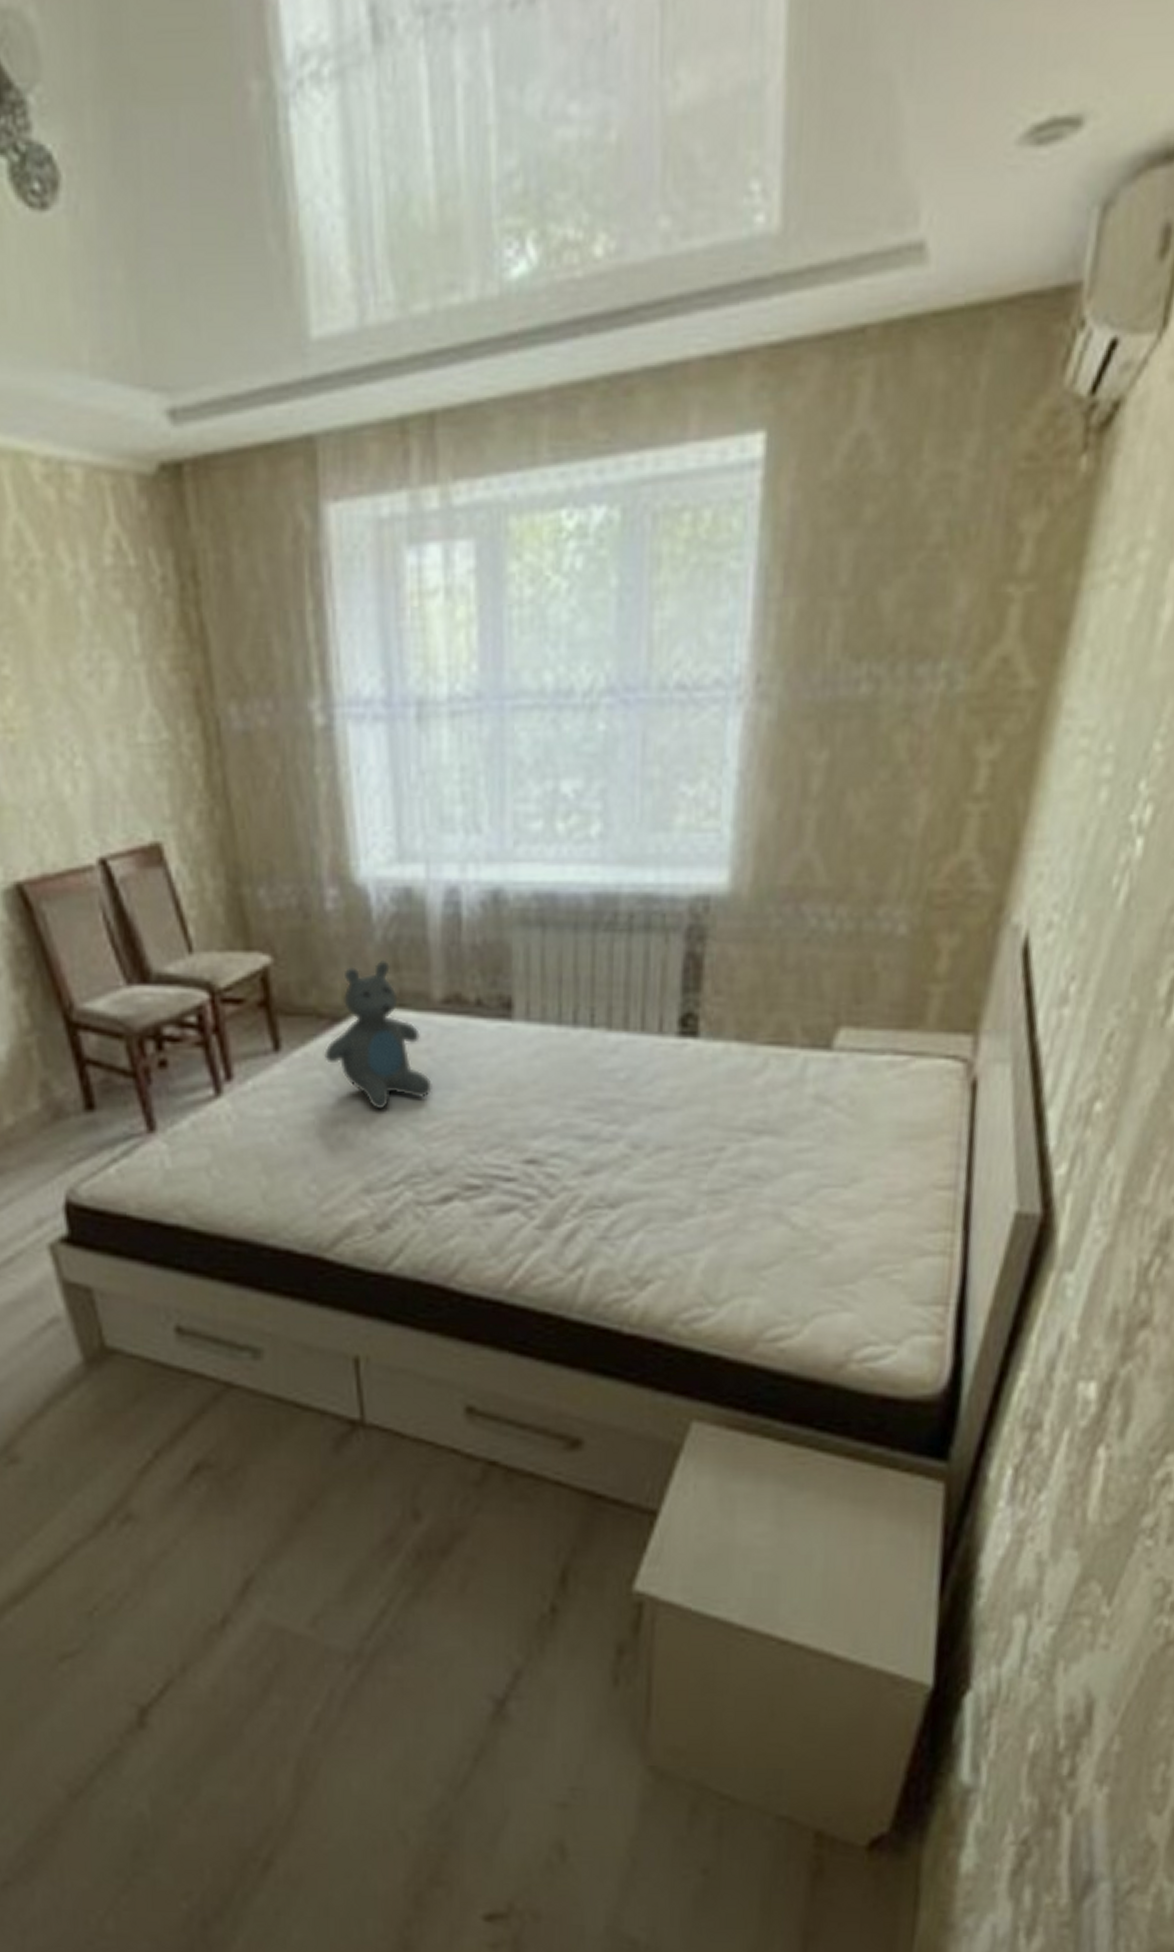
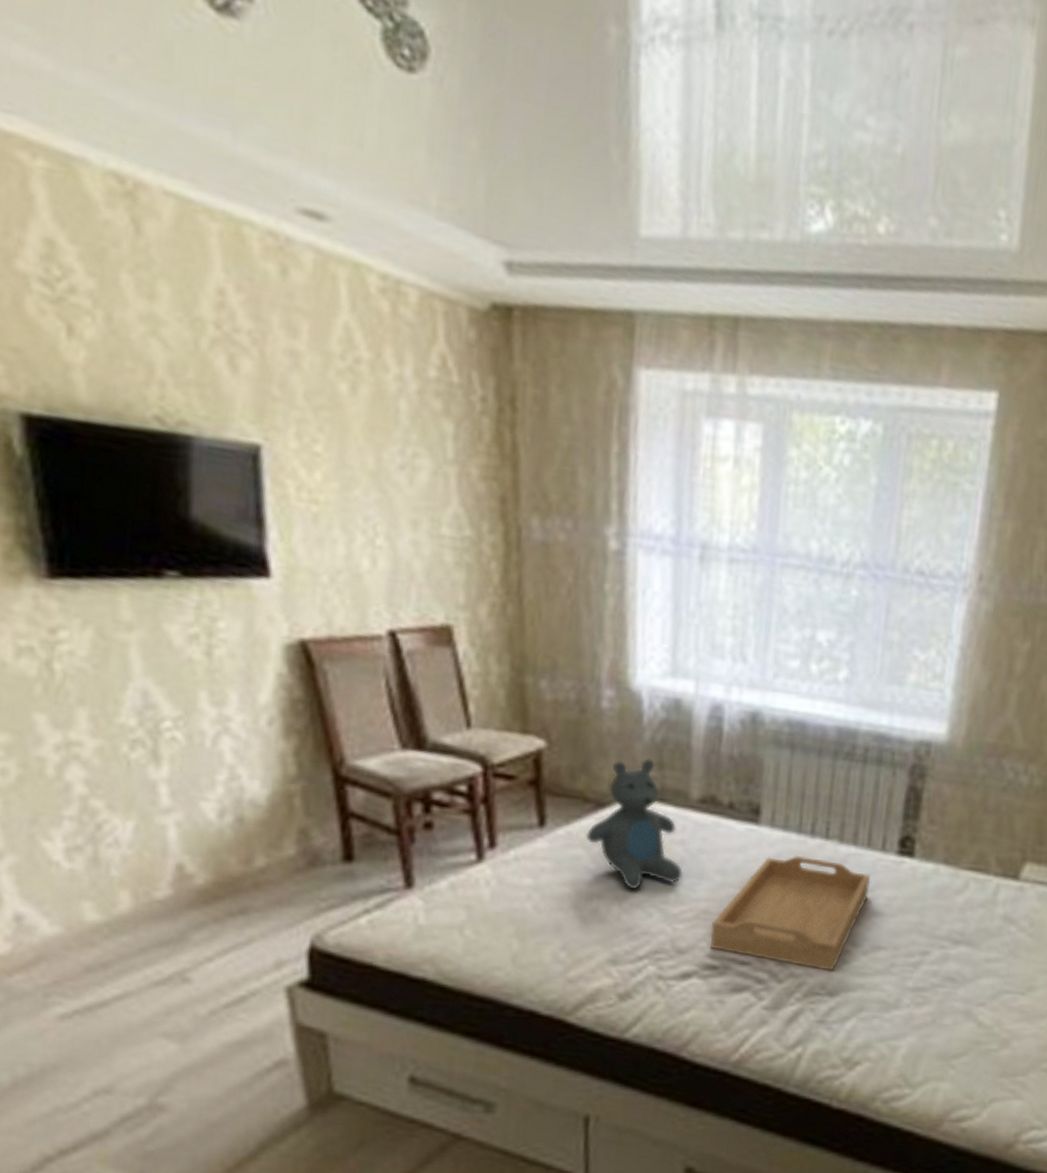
serving tray: none [469,1050,649,1181] -> present [710,855,871,973]

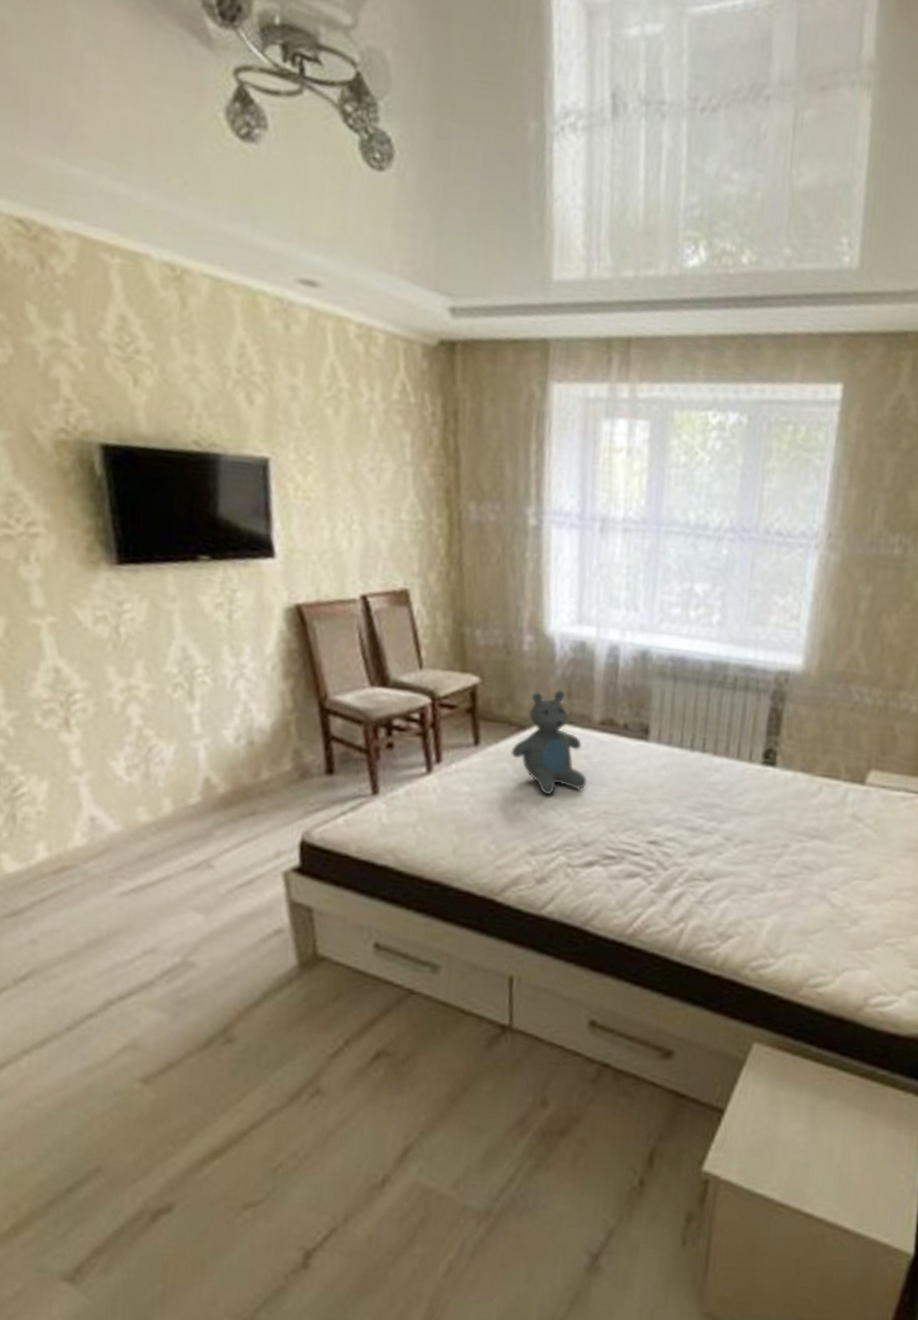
serving tray: present [710,855,871,973] -> none [609,766,740,862]

